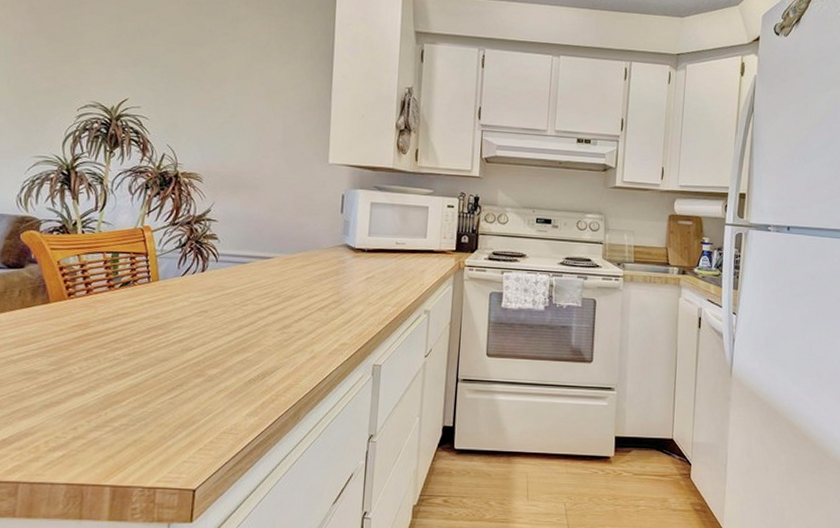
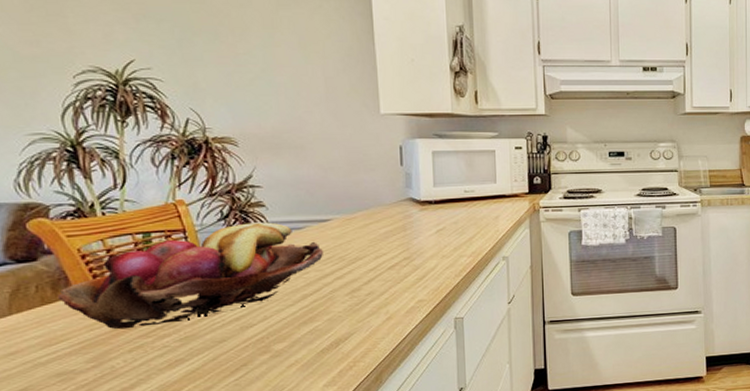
fruit basket: none [35,253,262,339] -> present [57,222,323,330]

